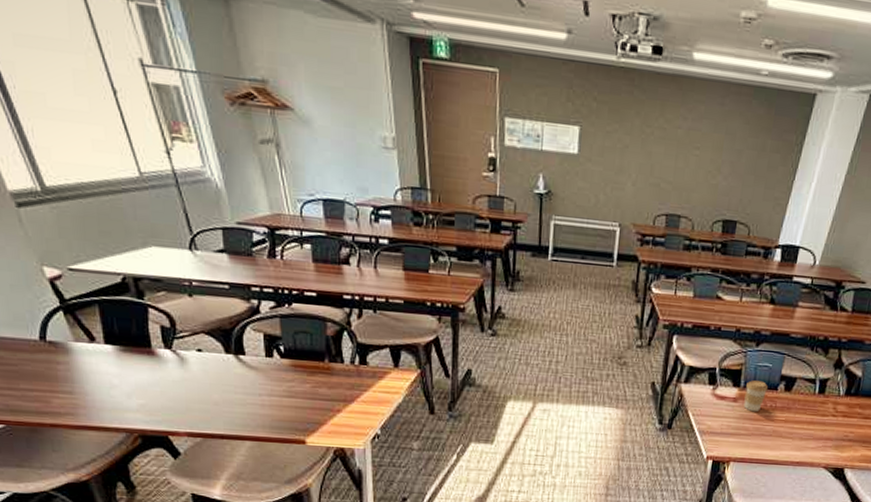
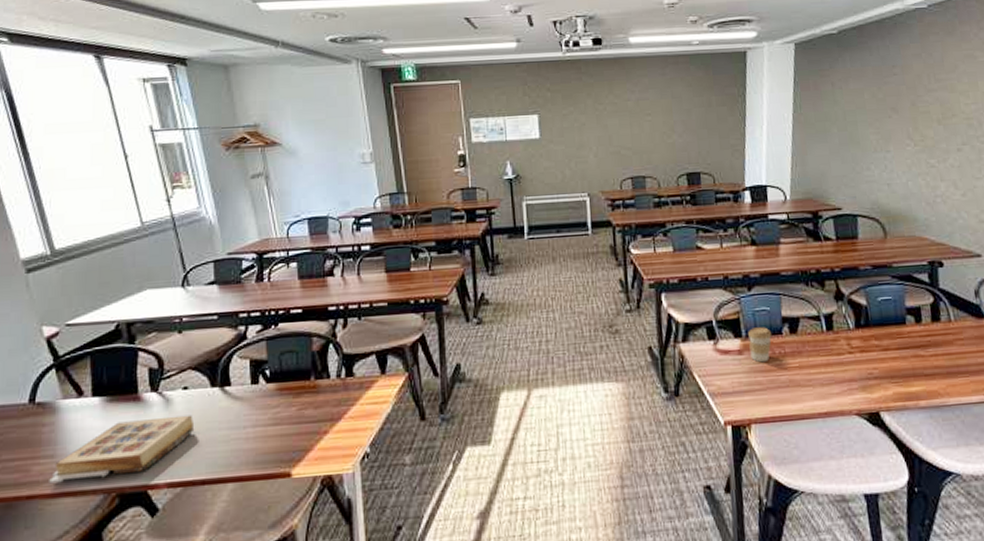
book: none [71,371,211,419] -> present [49,415,195,484]

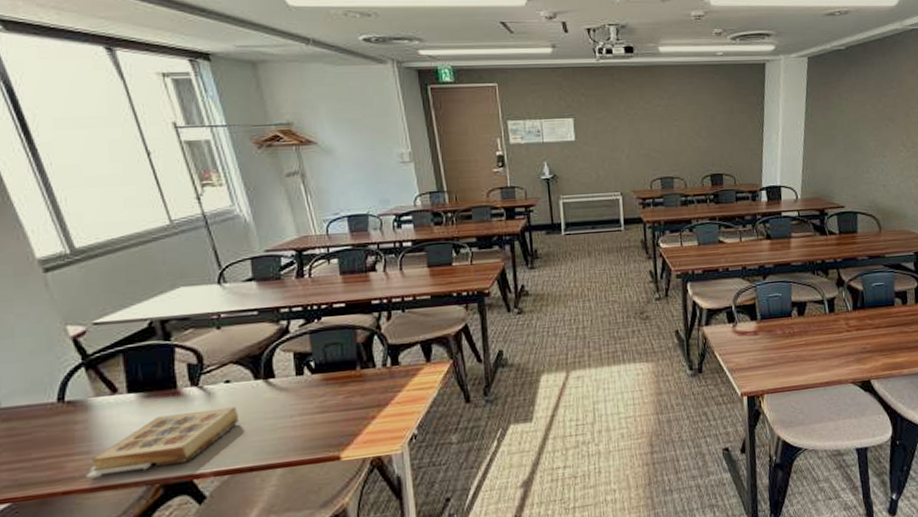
coffee cup: present [748,327,771,363] -> none [762,311,782,342]

